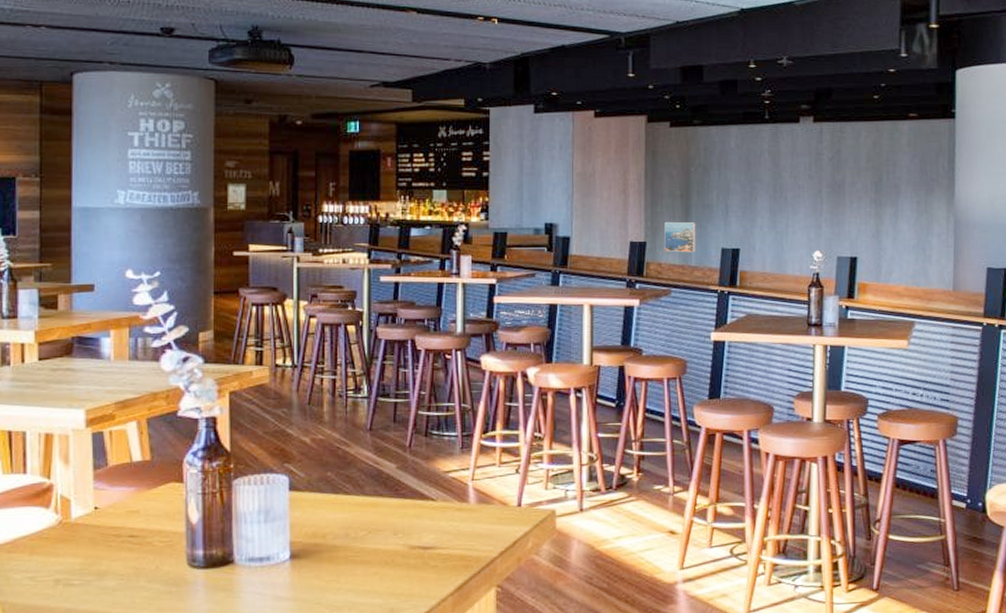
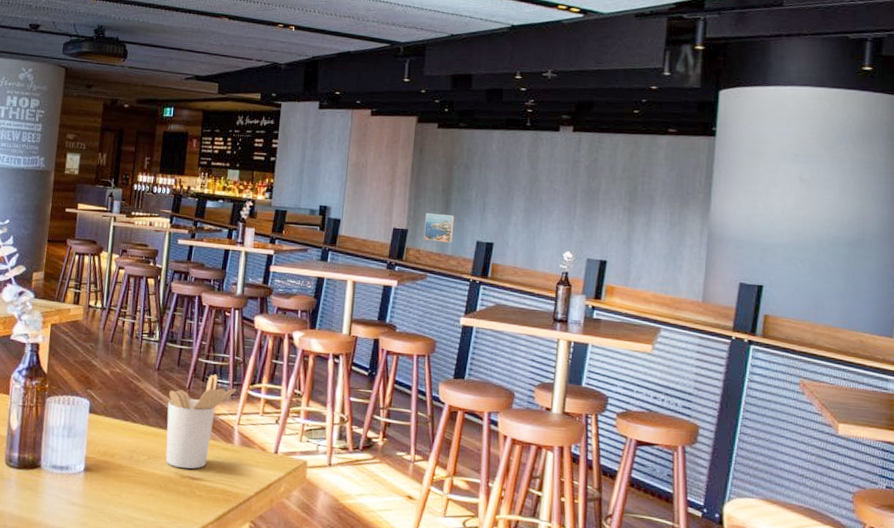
utensil holder: none [386,427,467,538] -> present [165,374,237,469]

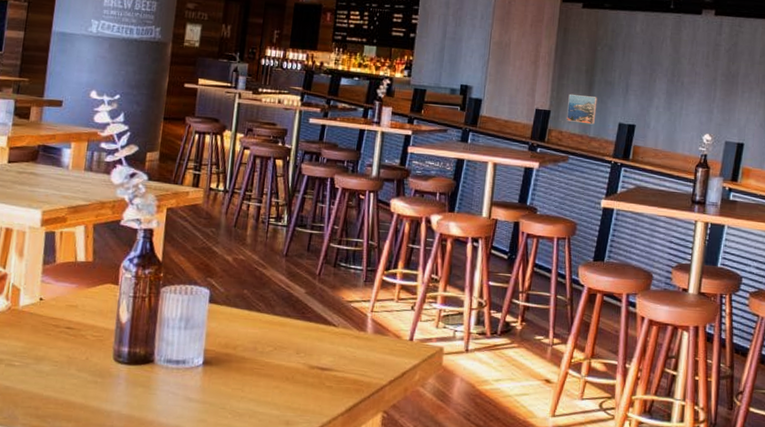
utensil holder: present [165,374,237,469] -> none [293,260,370,359]

